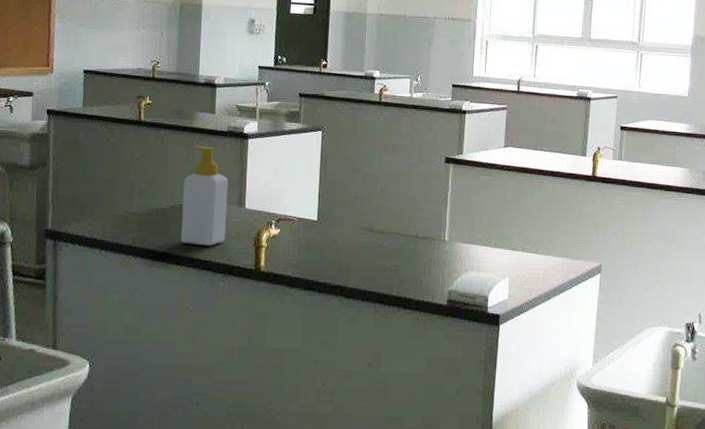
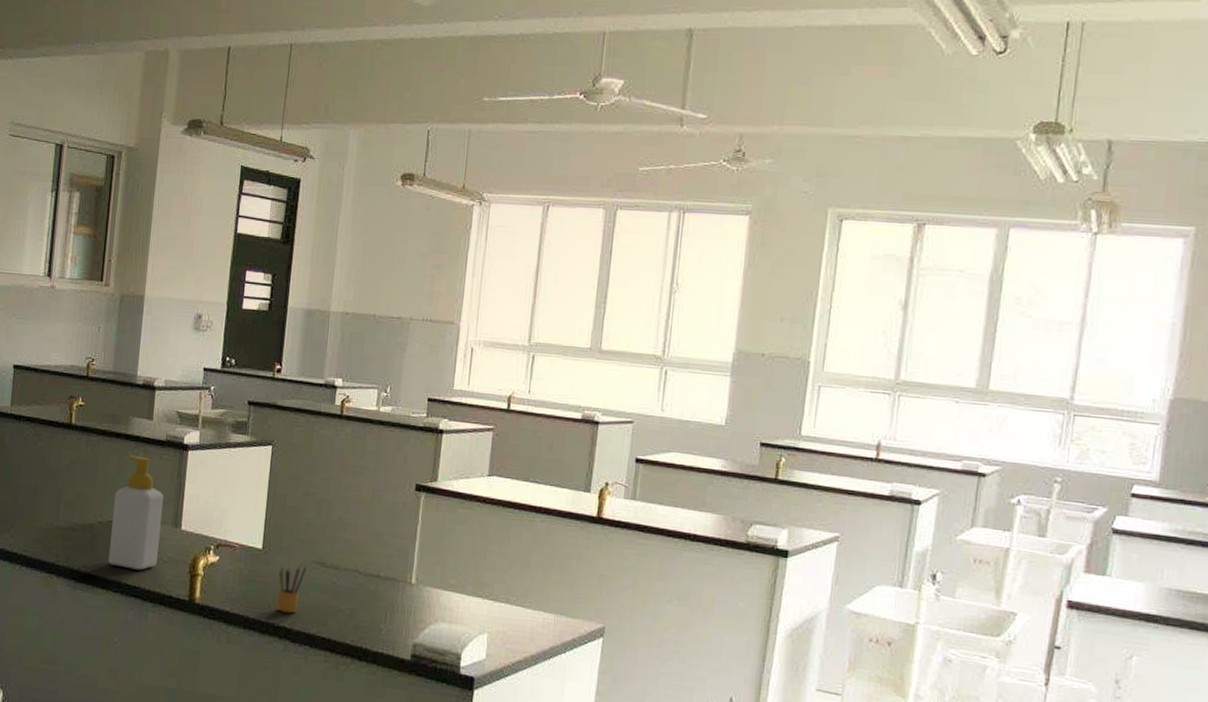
pencil box: none [332,230,357,274] -> present [276,563,308,614]

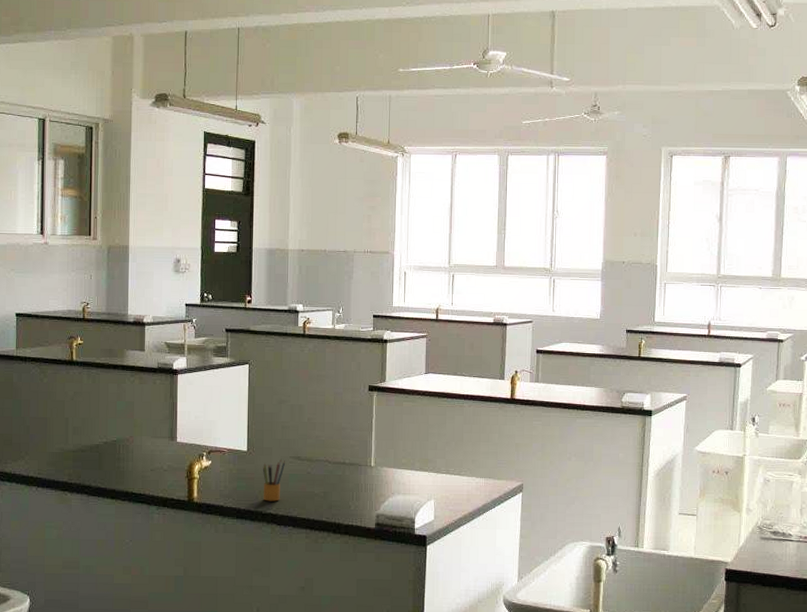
soap bottle: present [107,455,163,570] -> none [115,383,159,480]

